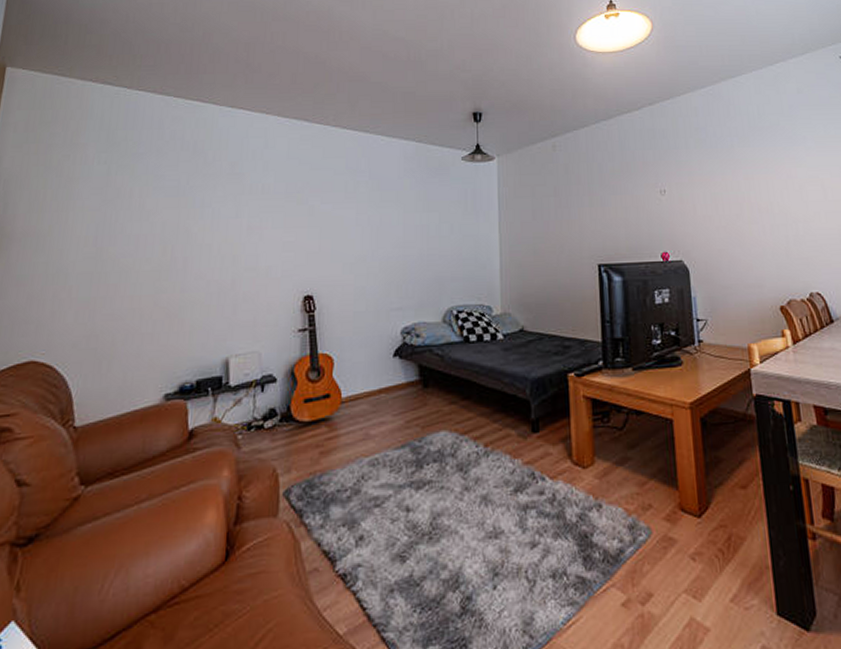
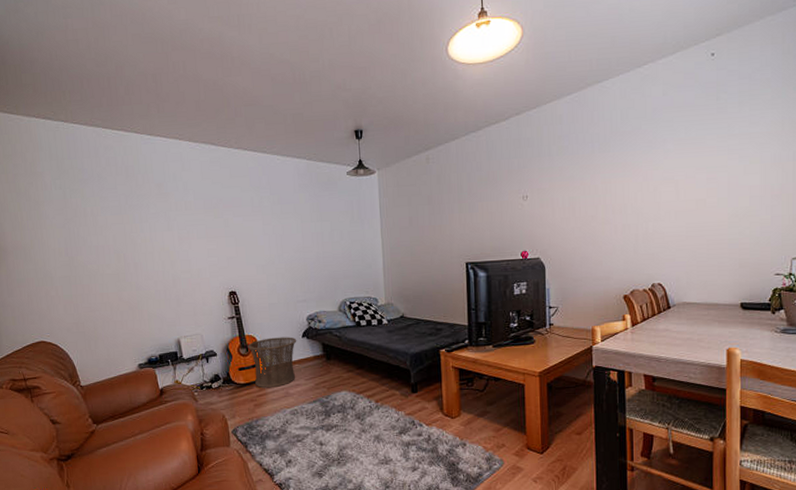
basket: none [320,356,386,428] -> present [248,337,297,388]

